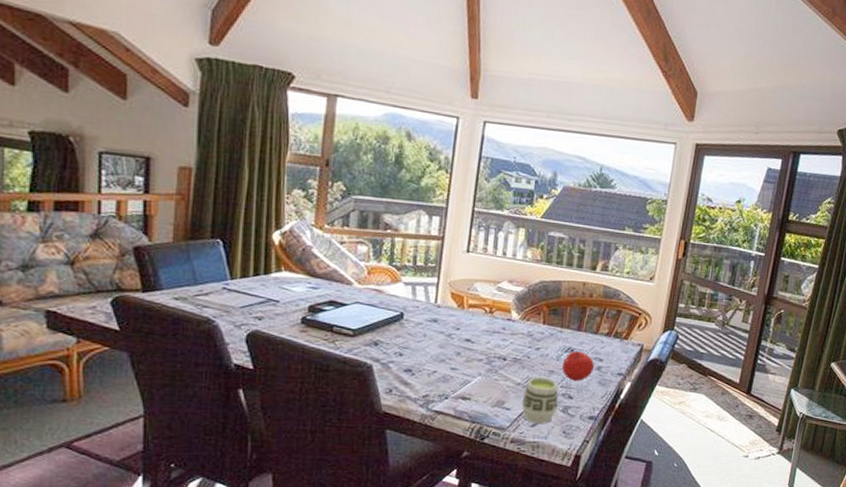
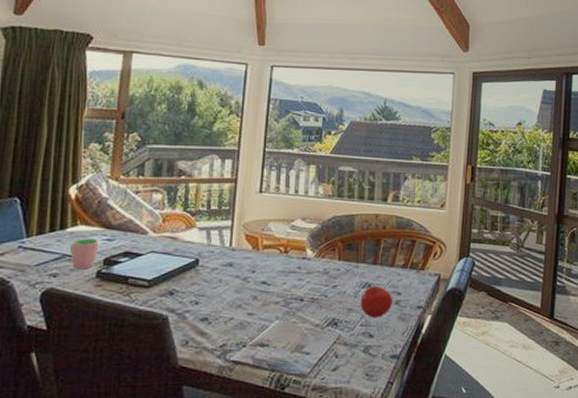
cup: none [275,284,304,315] -> present [70,238,99,270]
cup: present [521,377,559,425] -> none [321,316,359,368]

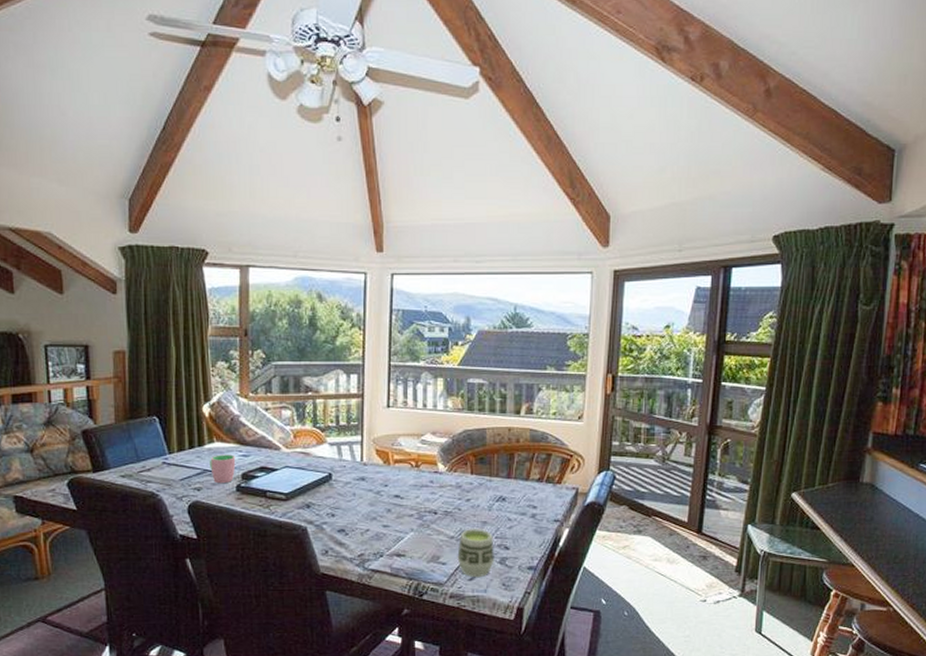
cup: none [321,316,359,368] -> present [457,529,494,578]
fruit: present [360,286,392,318] -> none [494,500,528,531]

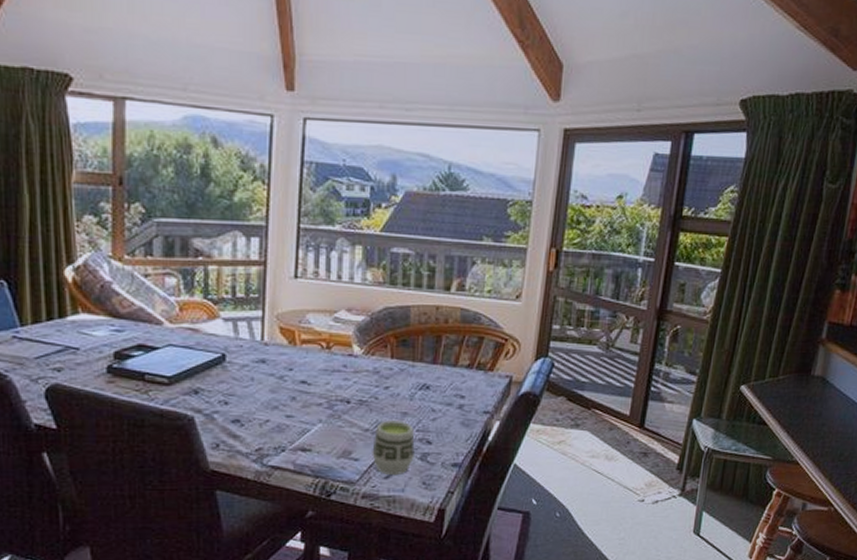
cup: present [210,454,236,484] -> none [73,328,107,364]

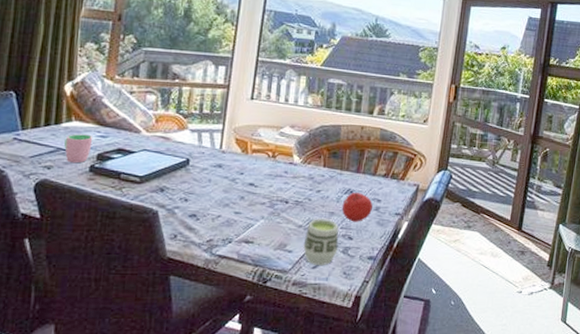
cup: none [73,328,107,364] -> present [64,134,93,164]
fruit: none [416,388,455,424] -> present [341,193,373,222]

